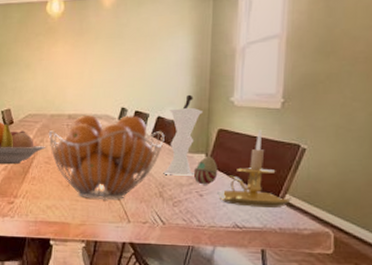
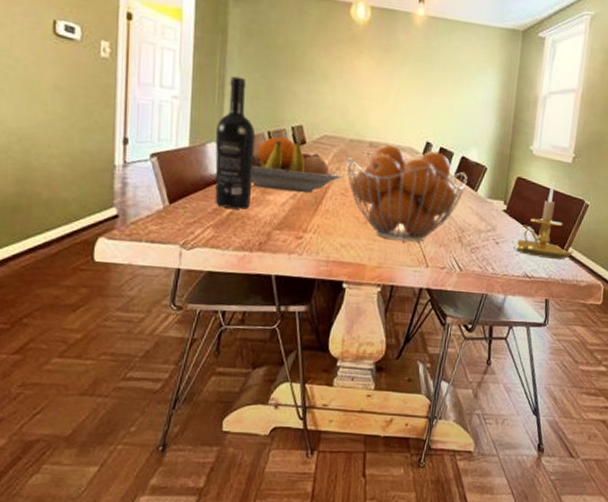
vase: present [163,94,203,176] -> none [463,137,504,222]
decorative egg: present [193,156,218,185] -> none [491,203,514,233]

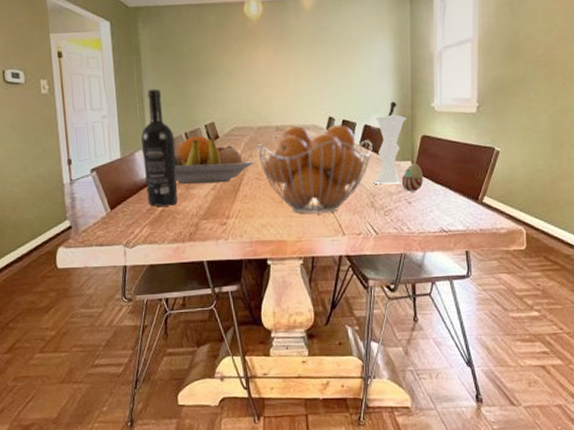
vase: none [463,137,504,222] -> present [373,101,406,184]
decorative egg: none [491,203,514,233] -> present [401,163,424,192]
candle holder: present [512,182,573,260] -> none [424,134,489,211]

